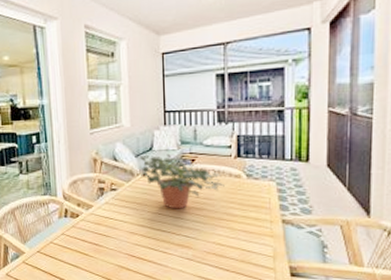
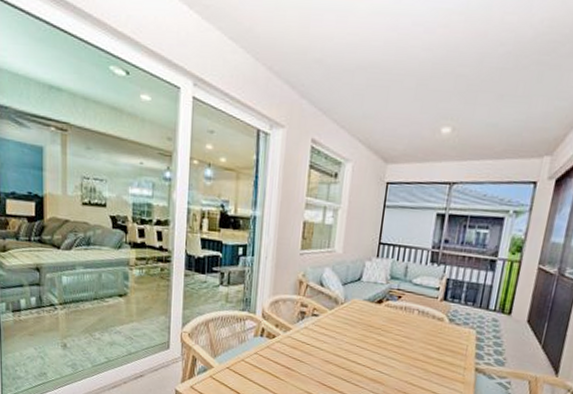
potted plant: present [139,153,225,209] -> none [345,284,426,344]

